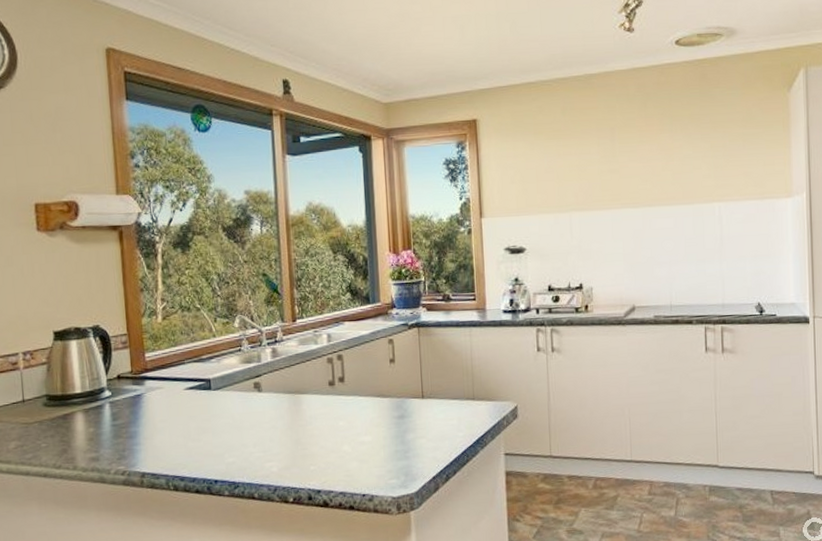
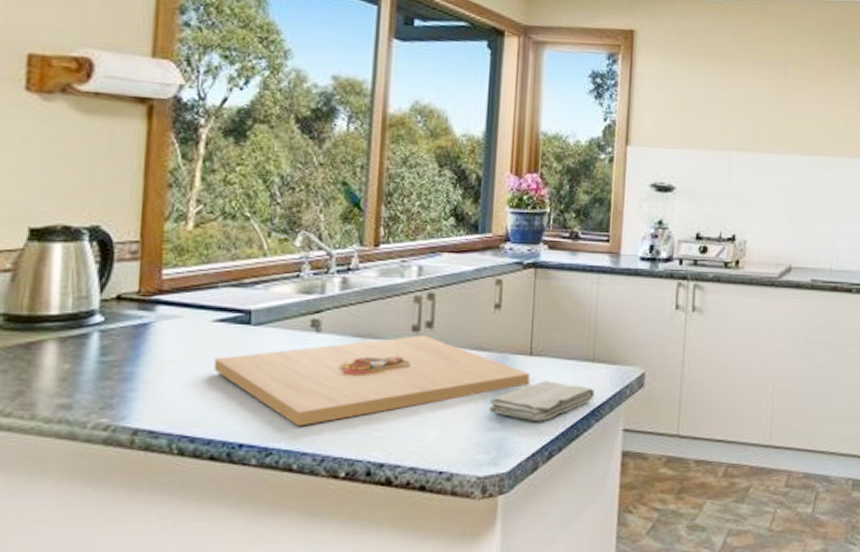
platter: none [189,388,425,465] -> present [213,335,530,427]
washcloth: none [394,418,478,451] -> present [488,381,595,422]

